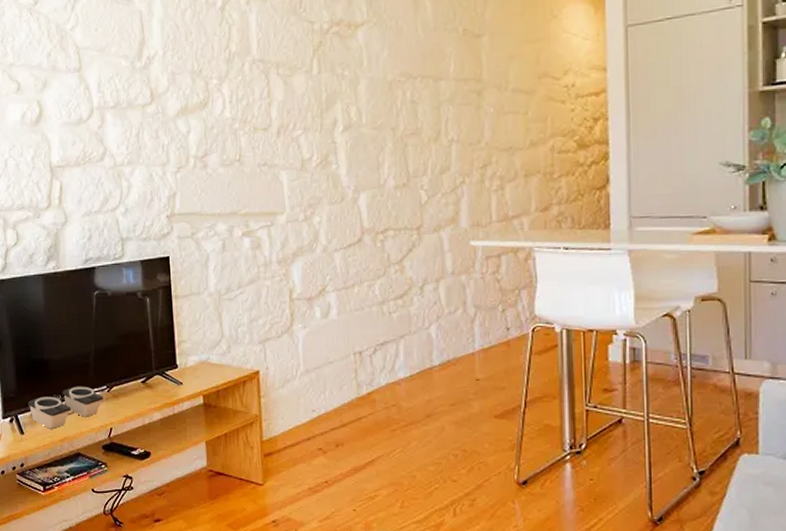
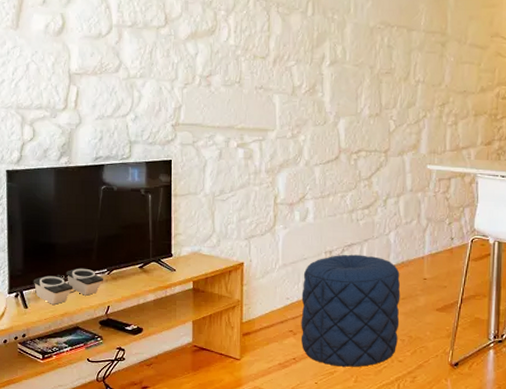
pouf: none [329,354,450,490] -> present [301,254,401,367]

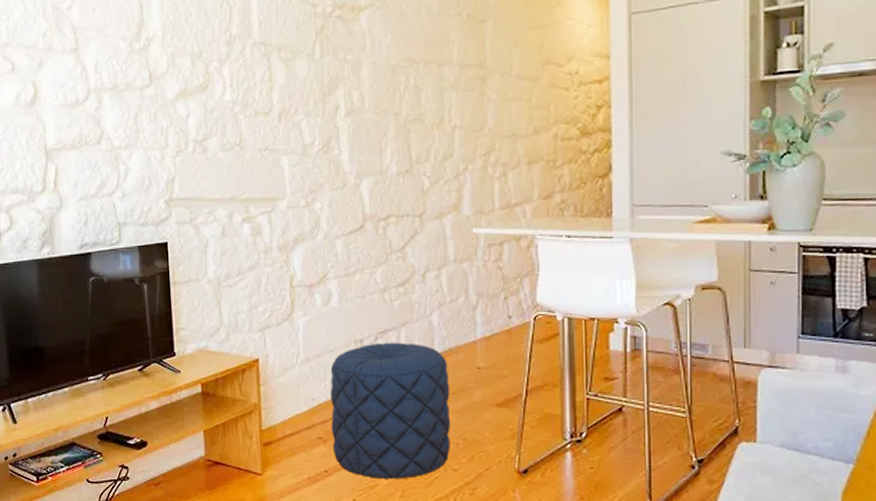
stereo: present [33,268,104,305] -> none [21,374,100,418]

